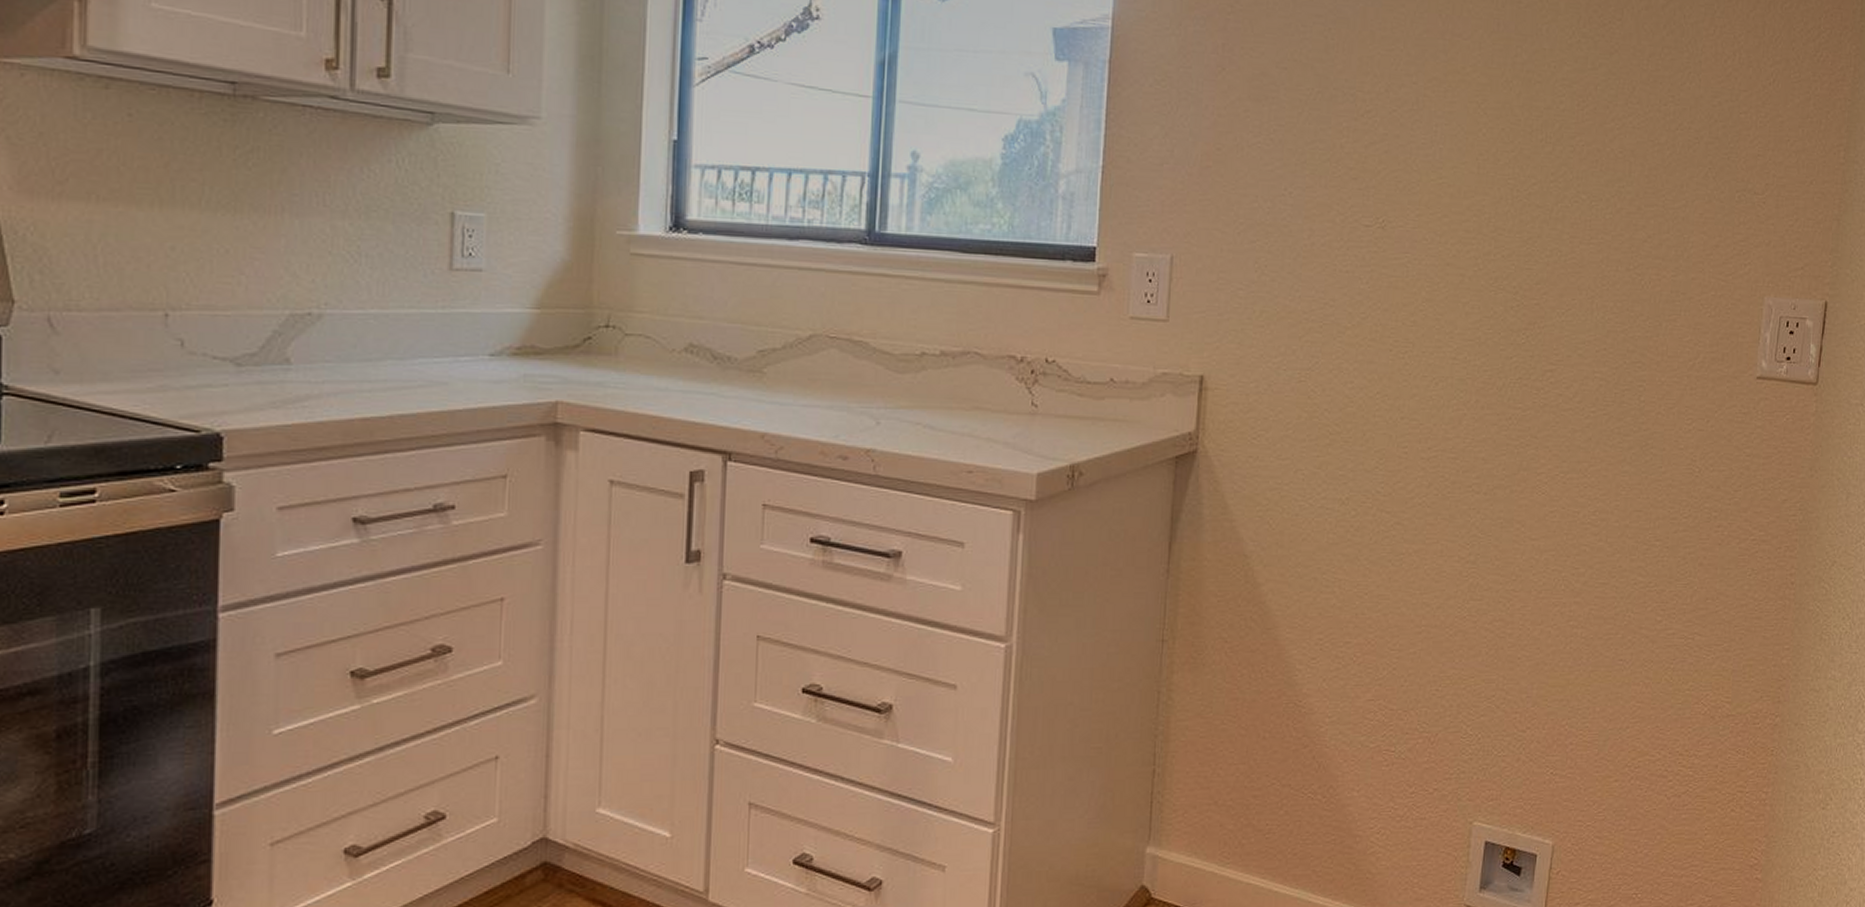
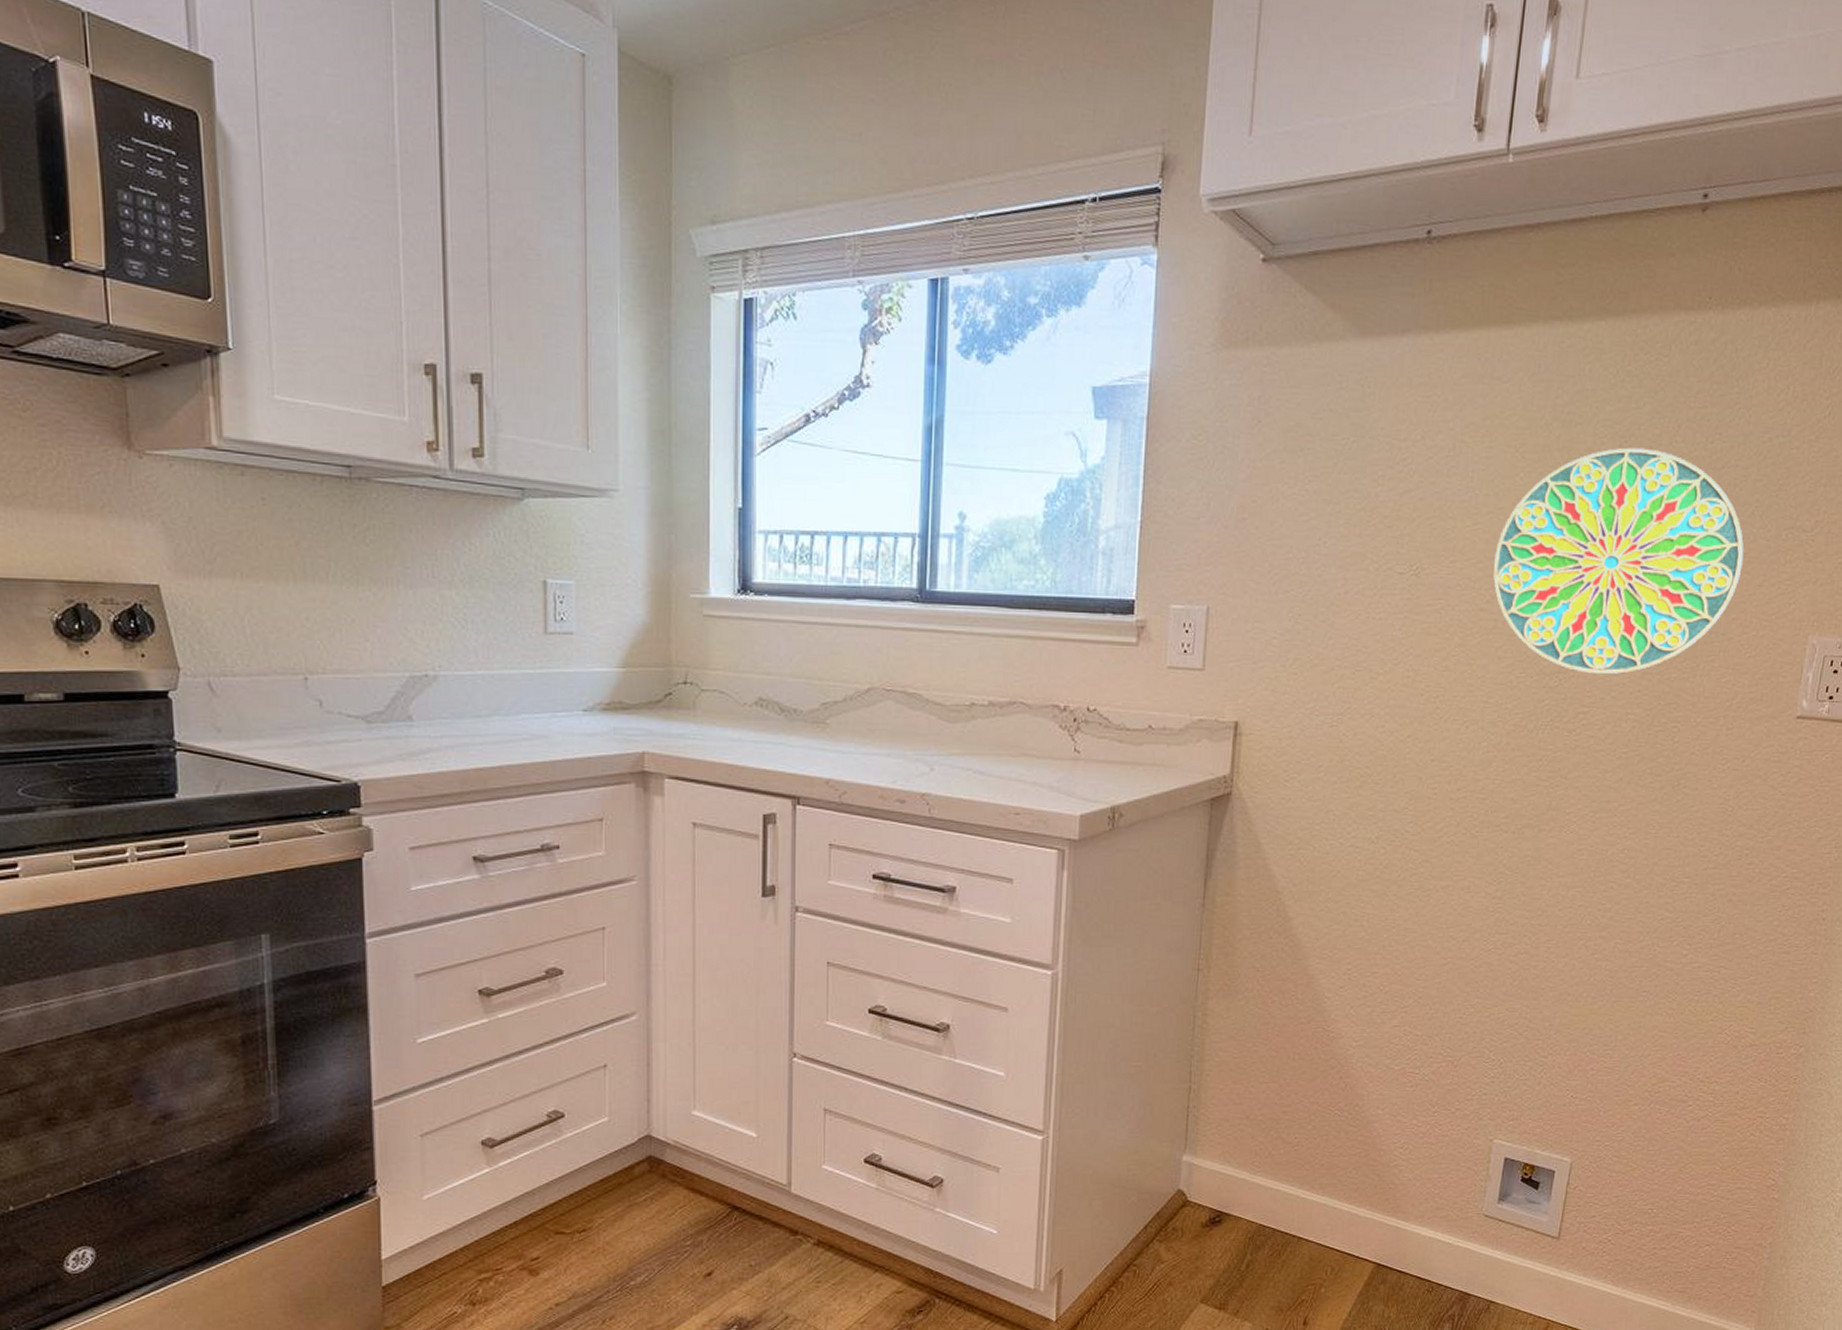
decorative plate: none [1459,107,1700,332] -> present [1493,447,1744,674]

